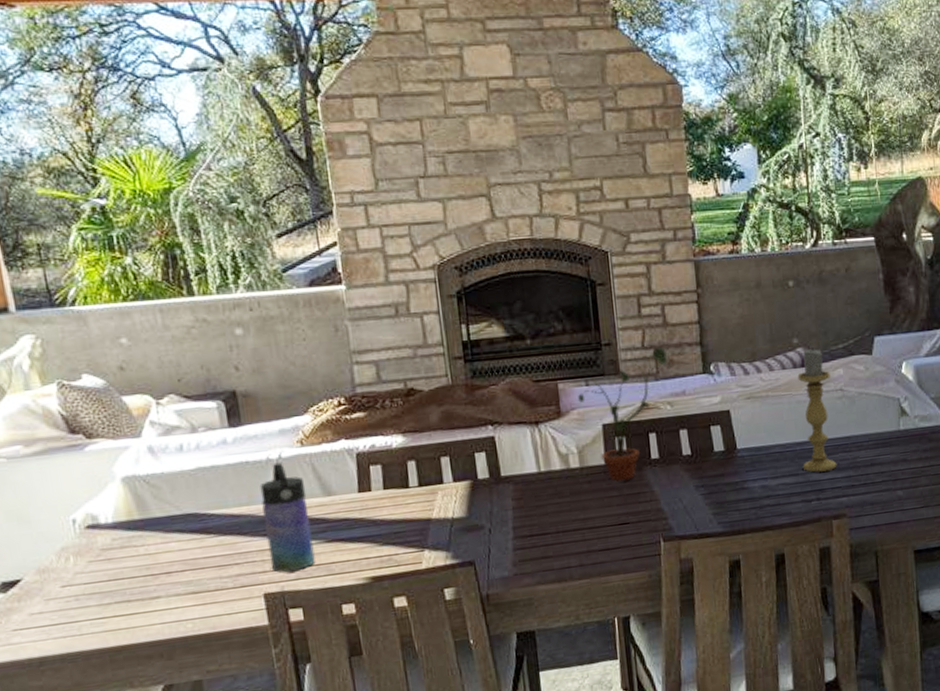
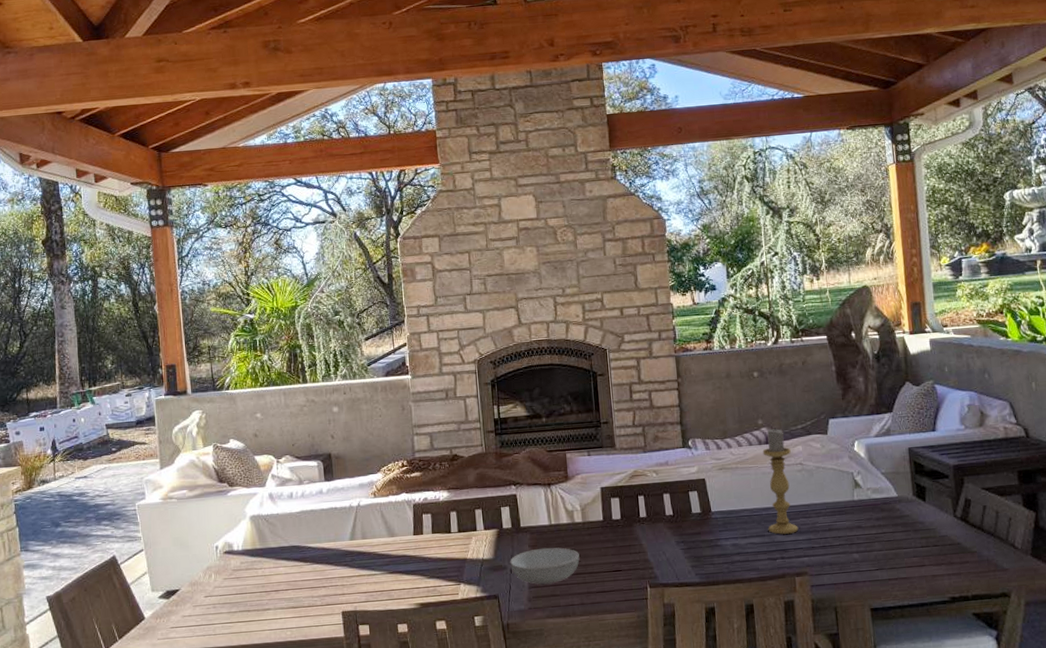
water bottle: present [260,462,317,573] -> none [343,509,381,595]
serving bowl: none [488,499,577,546] -> present [510,547,580,585]
potted plant: present [578,346,668,482] -> none [582,425,654,536]

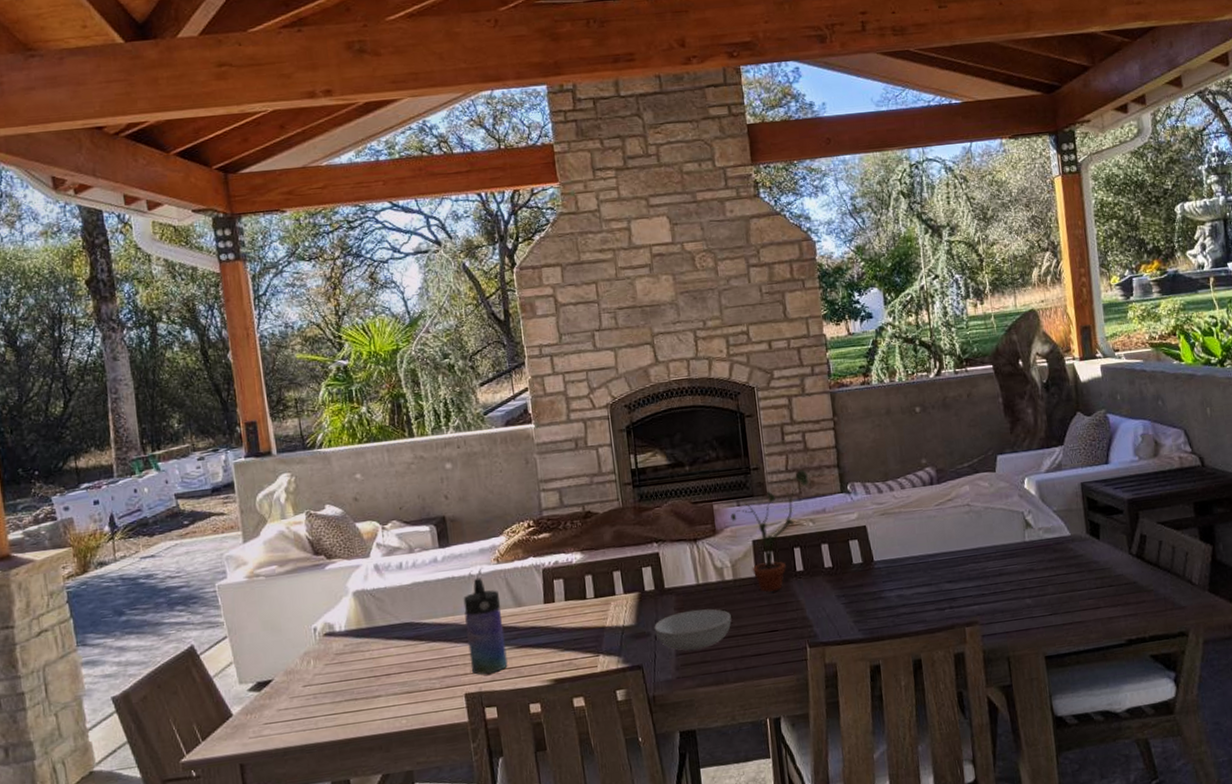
water bottle: none [343,509,381,595] -> present [463,577,509,675]
potted plant: none [582,425,654,536] -> present [731,469,810,593]
candle holder: present [762,428,799,535] -> none [927,467,968,582]

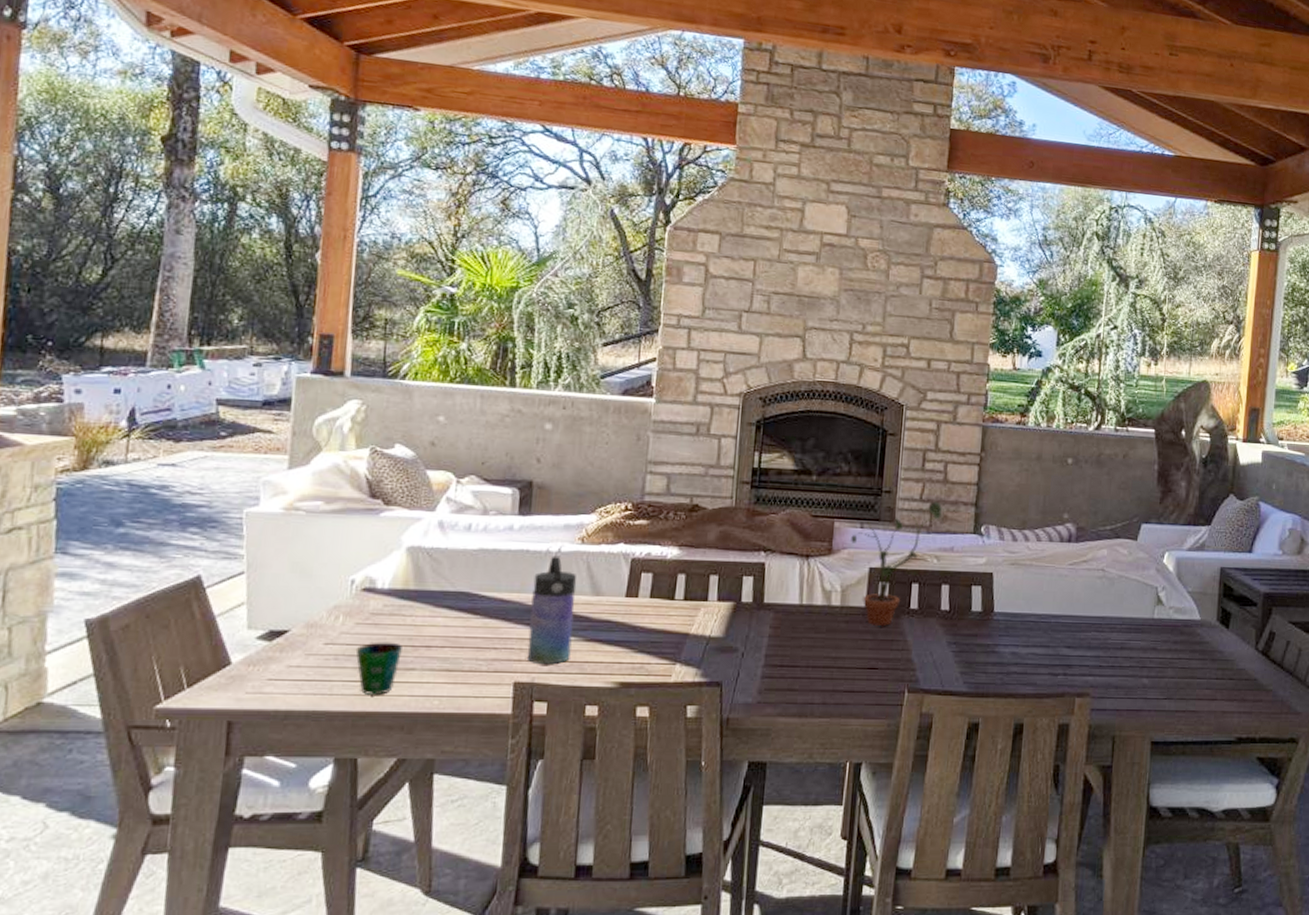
cup: none [329,675,368,724] -> present [355,642,402,695]
serving bowl: present [654,609,732,651] -> none [743,631,830,676]

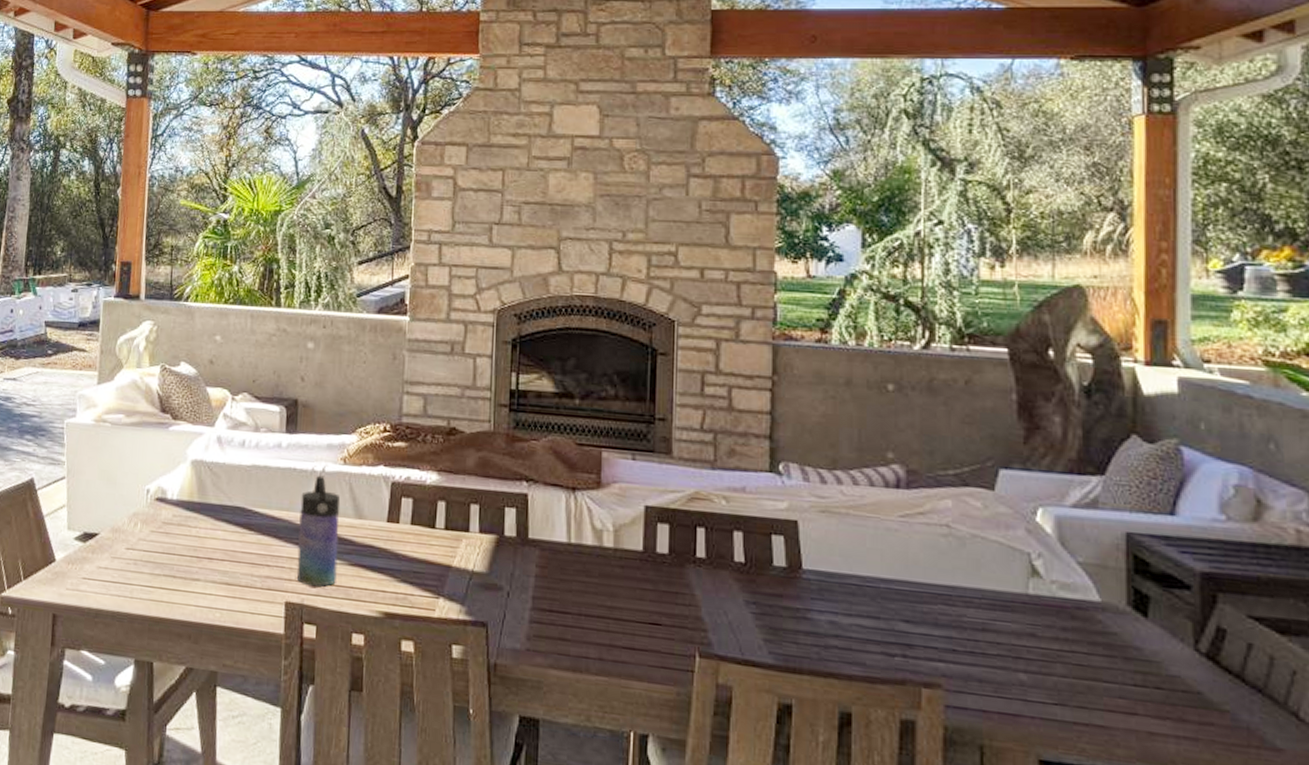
cup: present [355,642,402,695] -> none [151,550,189,602]
potted plant: present [851,501,943,627] -> none [622,432,730,576]

